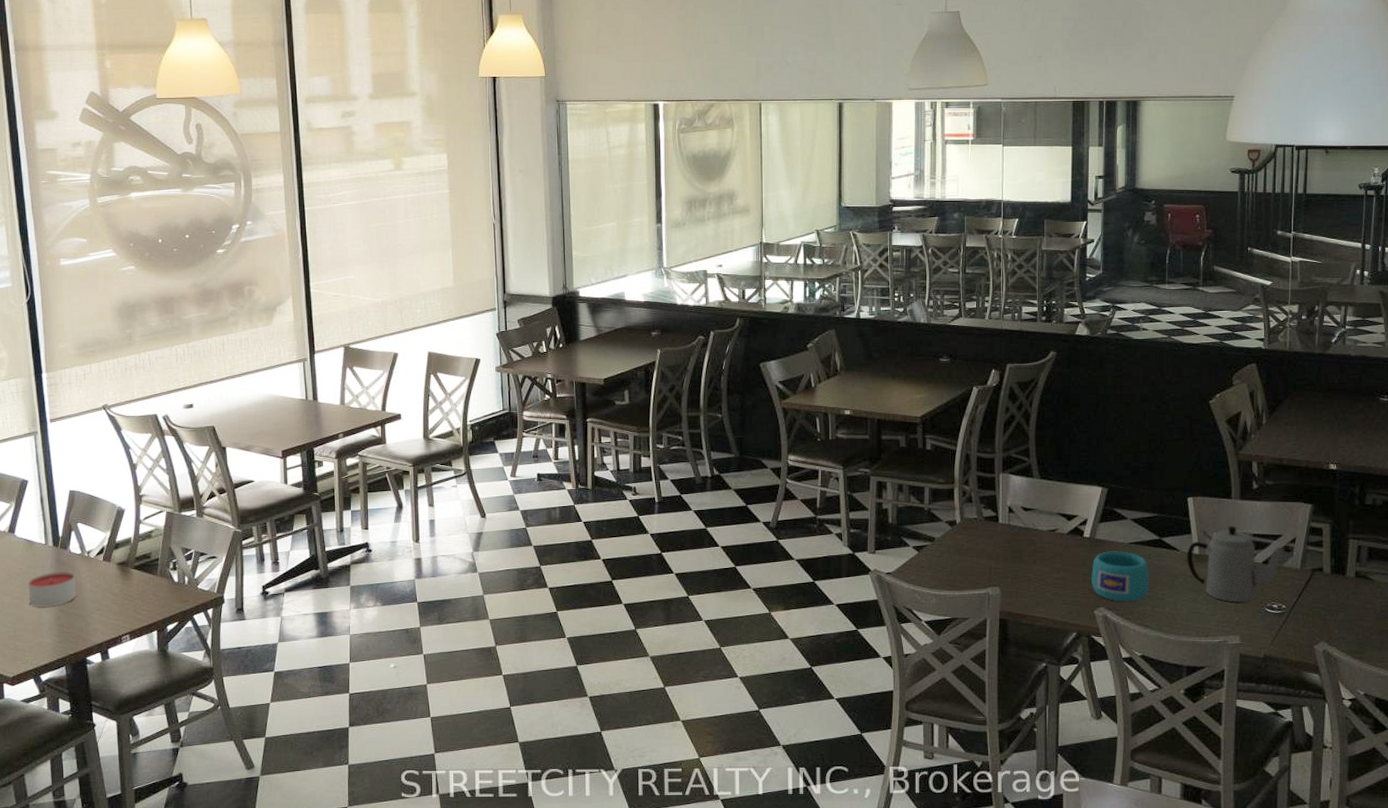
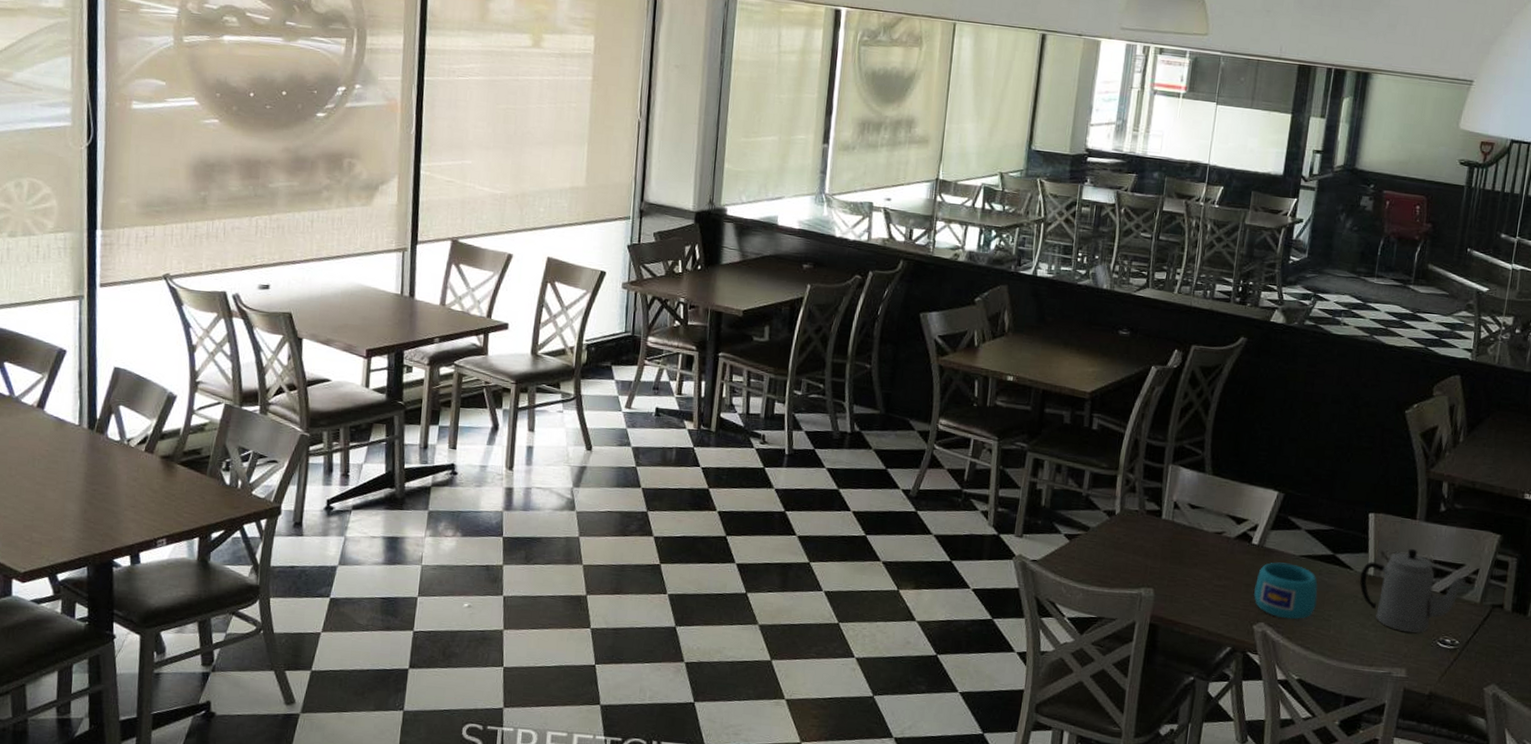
candle: present [28,572,77,607] -> none [52,458,110,497]

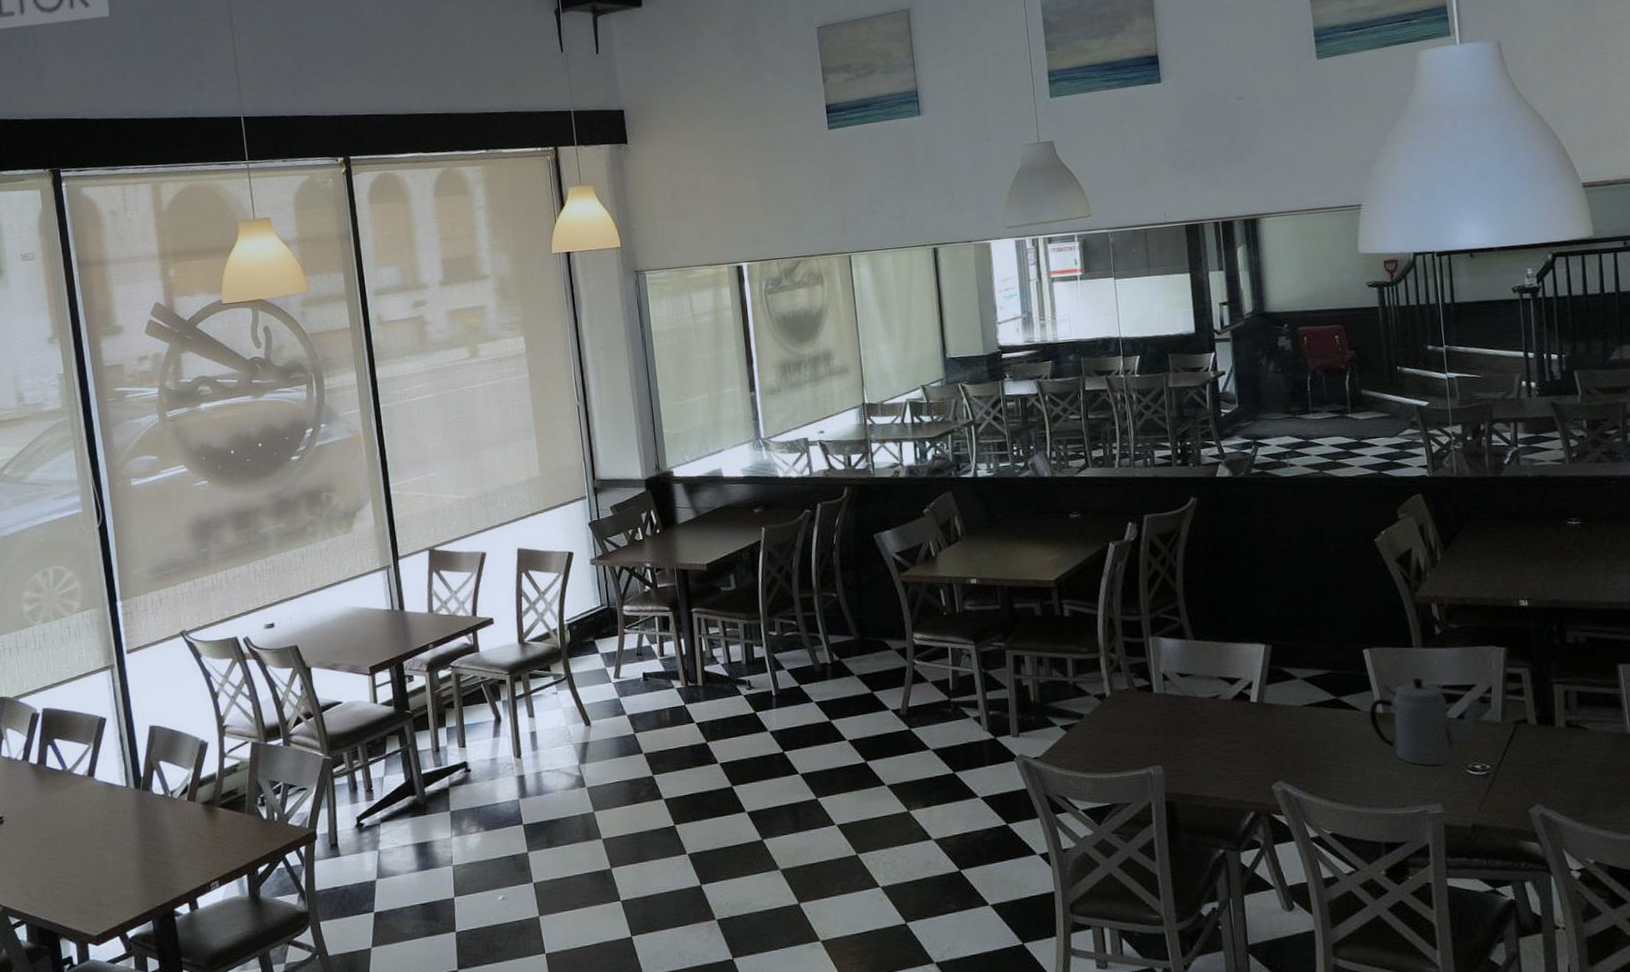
cup: present [1254,562,1318,620] -> none [1264,715,1332,773]

